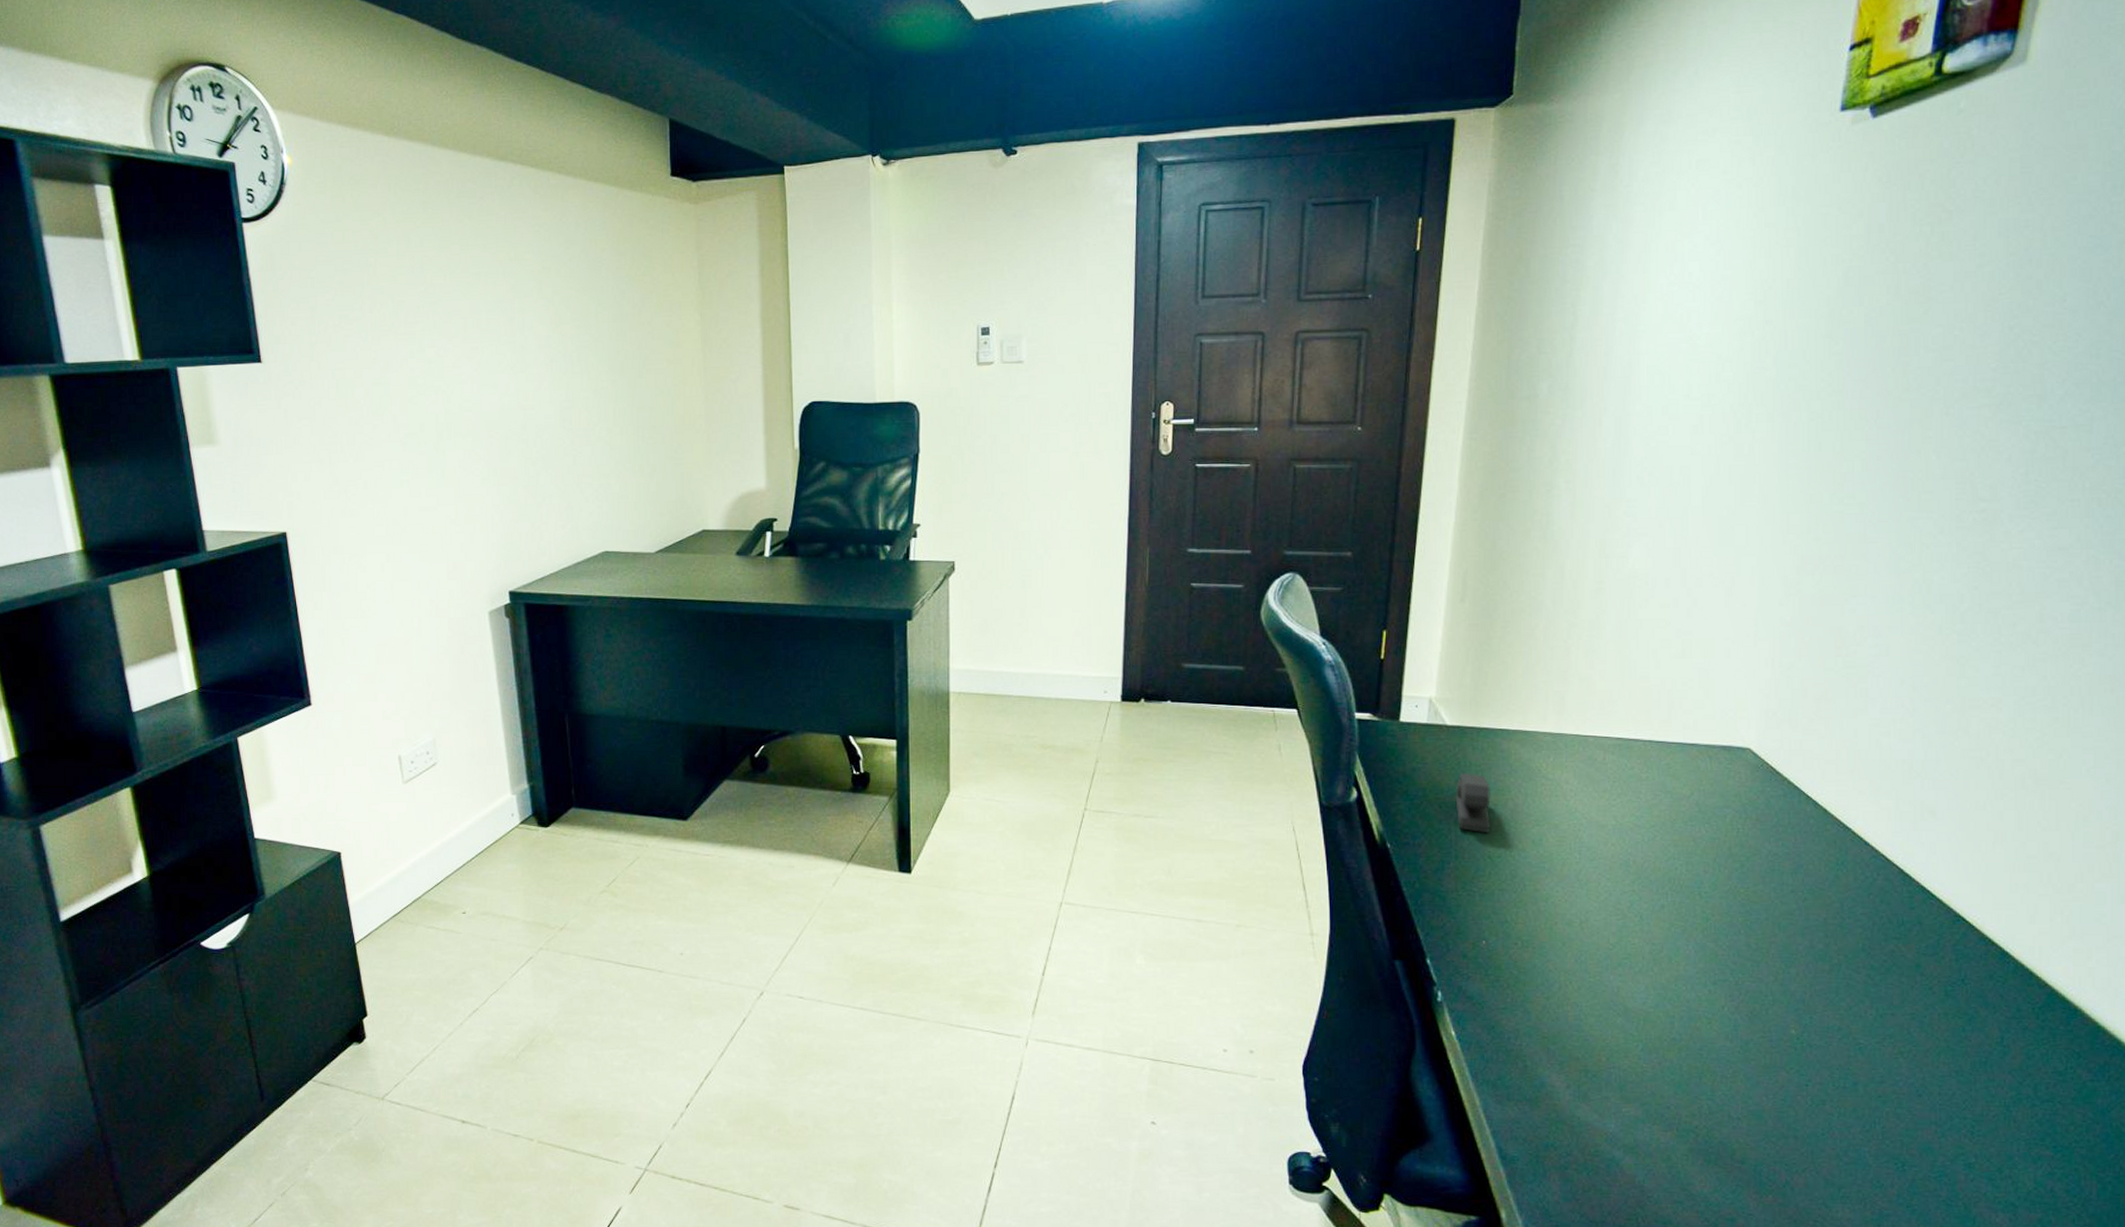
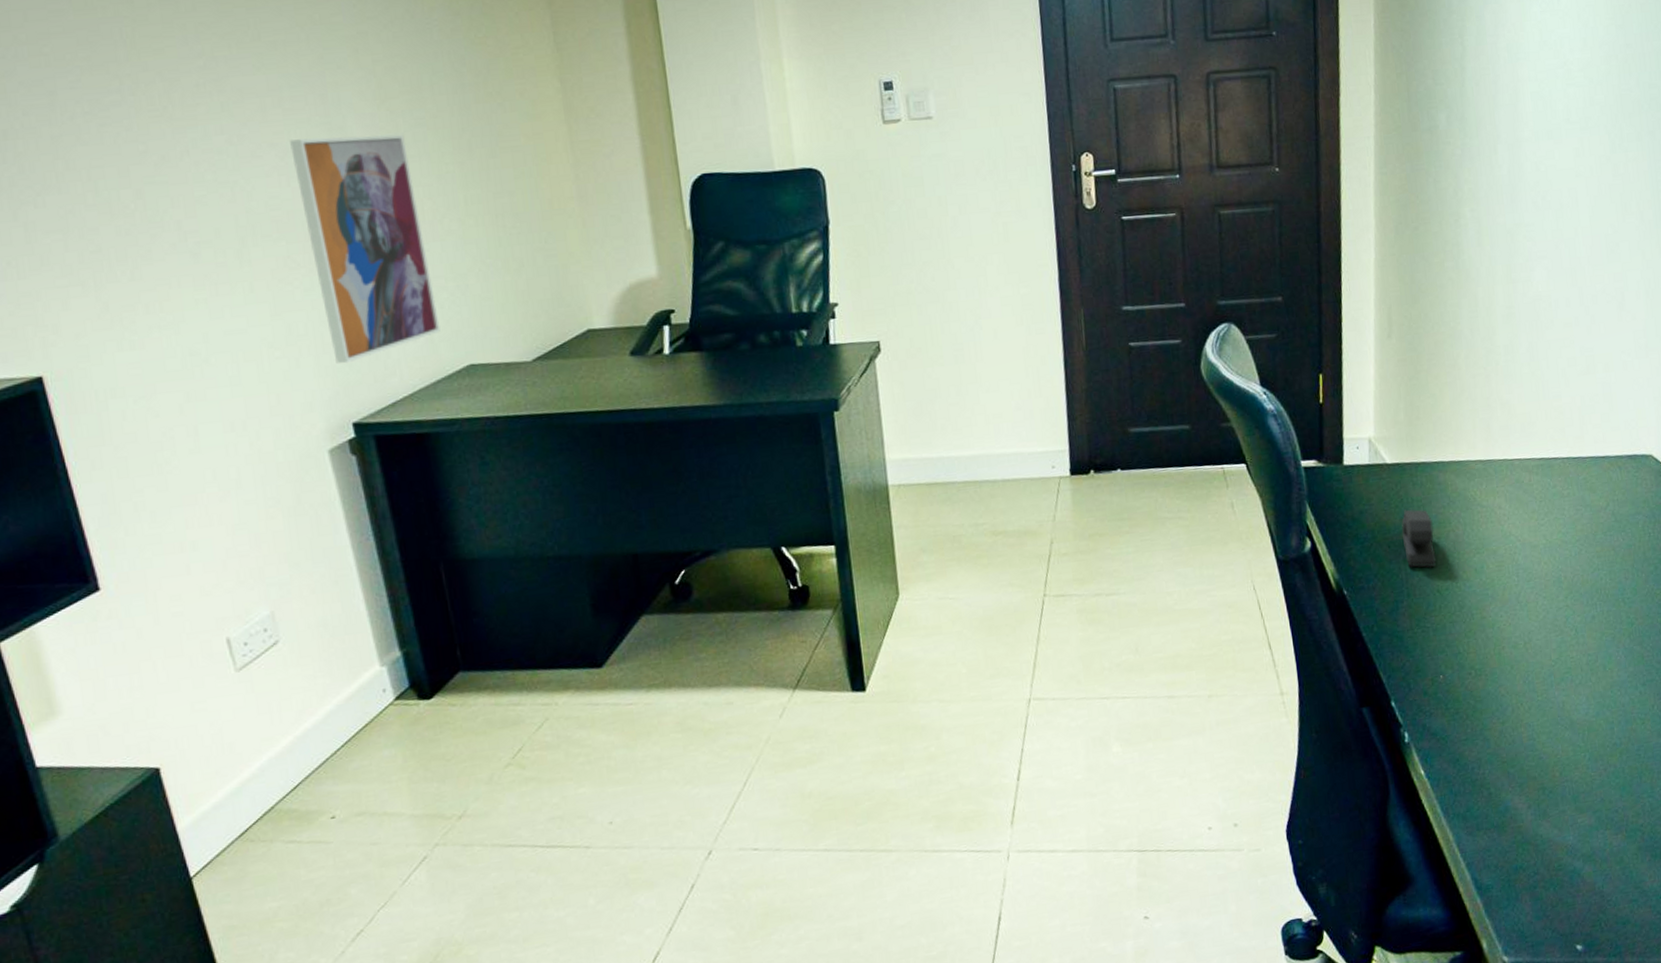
wall art: none [483,354,584,542] -> present [290,134,440,364]

